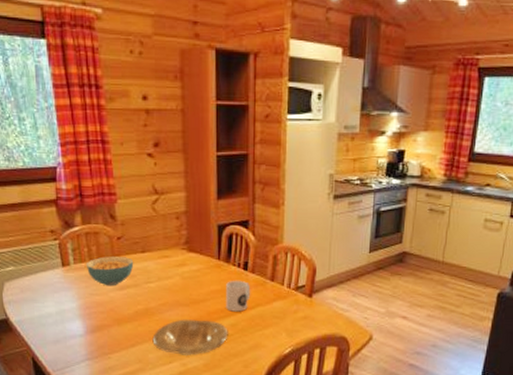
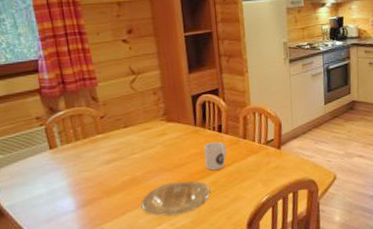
cereal bowl: present [85,256,134,286] -> none [72,133,118,162]

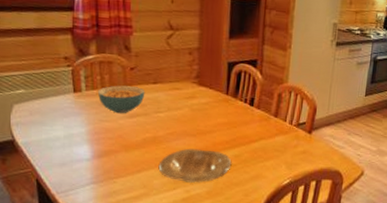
cereal bowl: none [72,133,118,162] -> present [97,85,145,114]
mug: present [204,141,227,171] -> none [231,114,256,144]

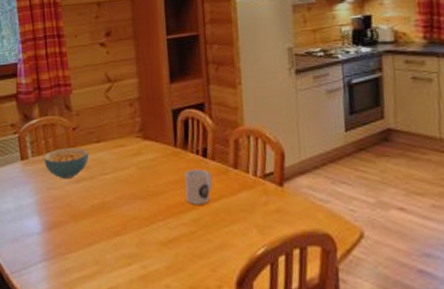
plate: present [158,148,232,184] -> none [110,214,191,258]
mug: none [231,114,256,144] -> present [185,168,213,205]

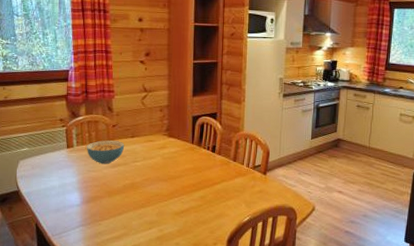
mug: present [185,168,213,205] -> none [197,160,218,186]

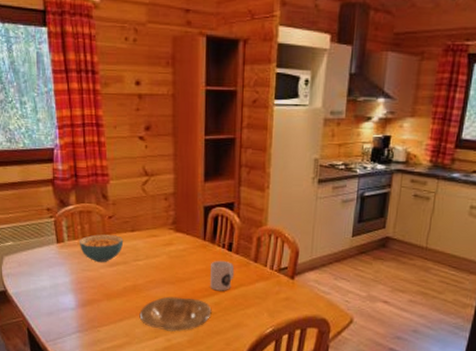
plate: none [136,192,198,224] -> present [139,296,212,332]
mug: none [197,160,218,186] -> present [210,260,235,291]

